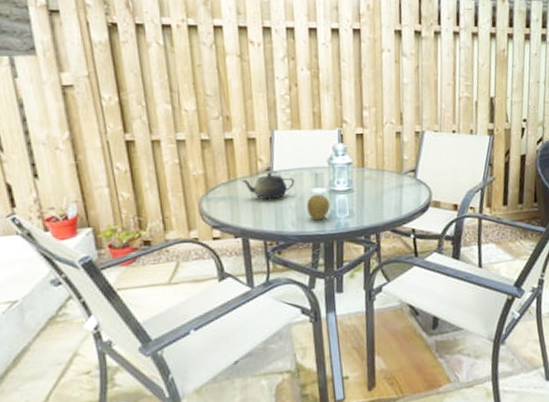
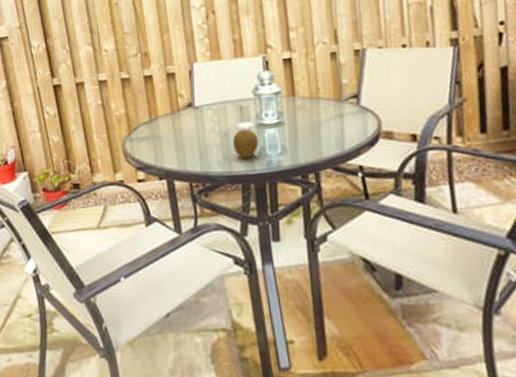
teapot: present [241,172,295,200] -> none [163,107,219,139]

